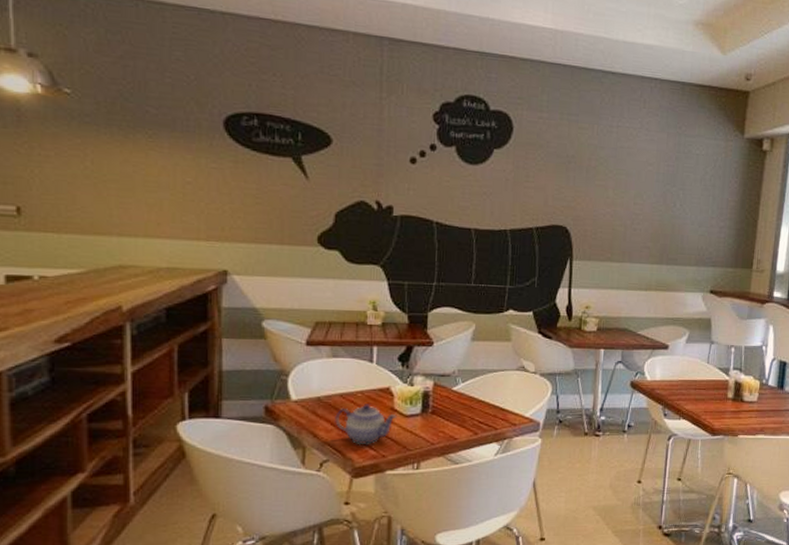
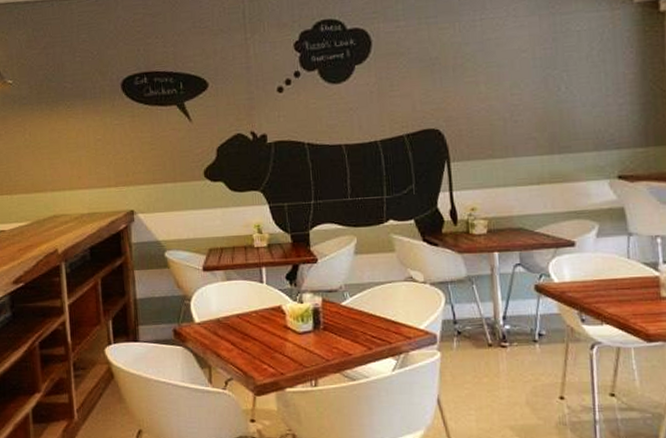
teapot: present [335,404,397,445] -> none [234,323,291,364]

